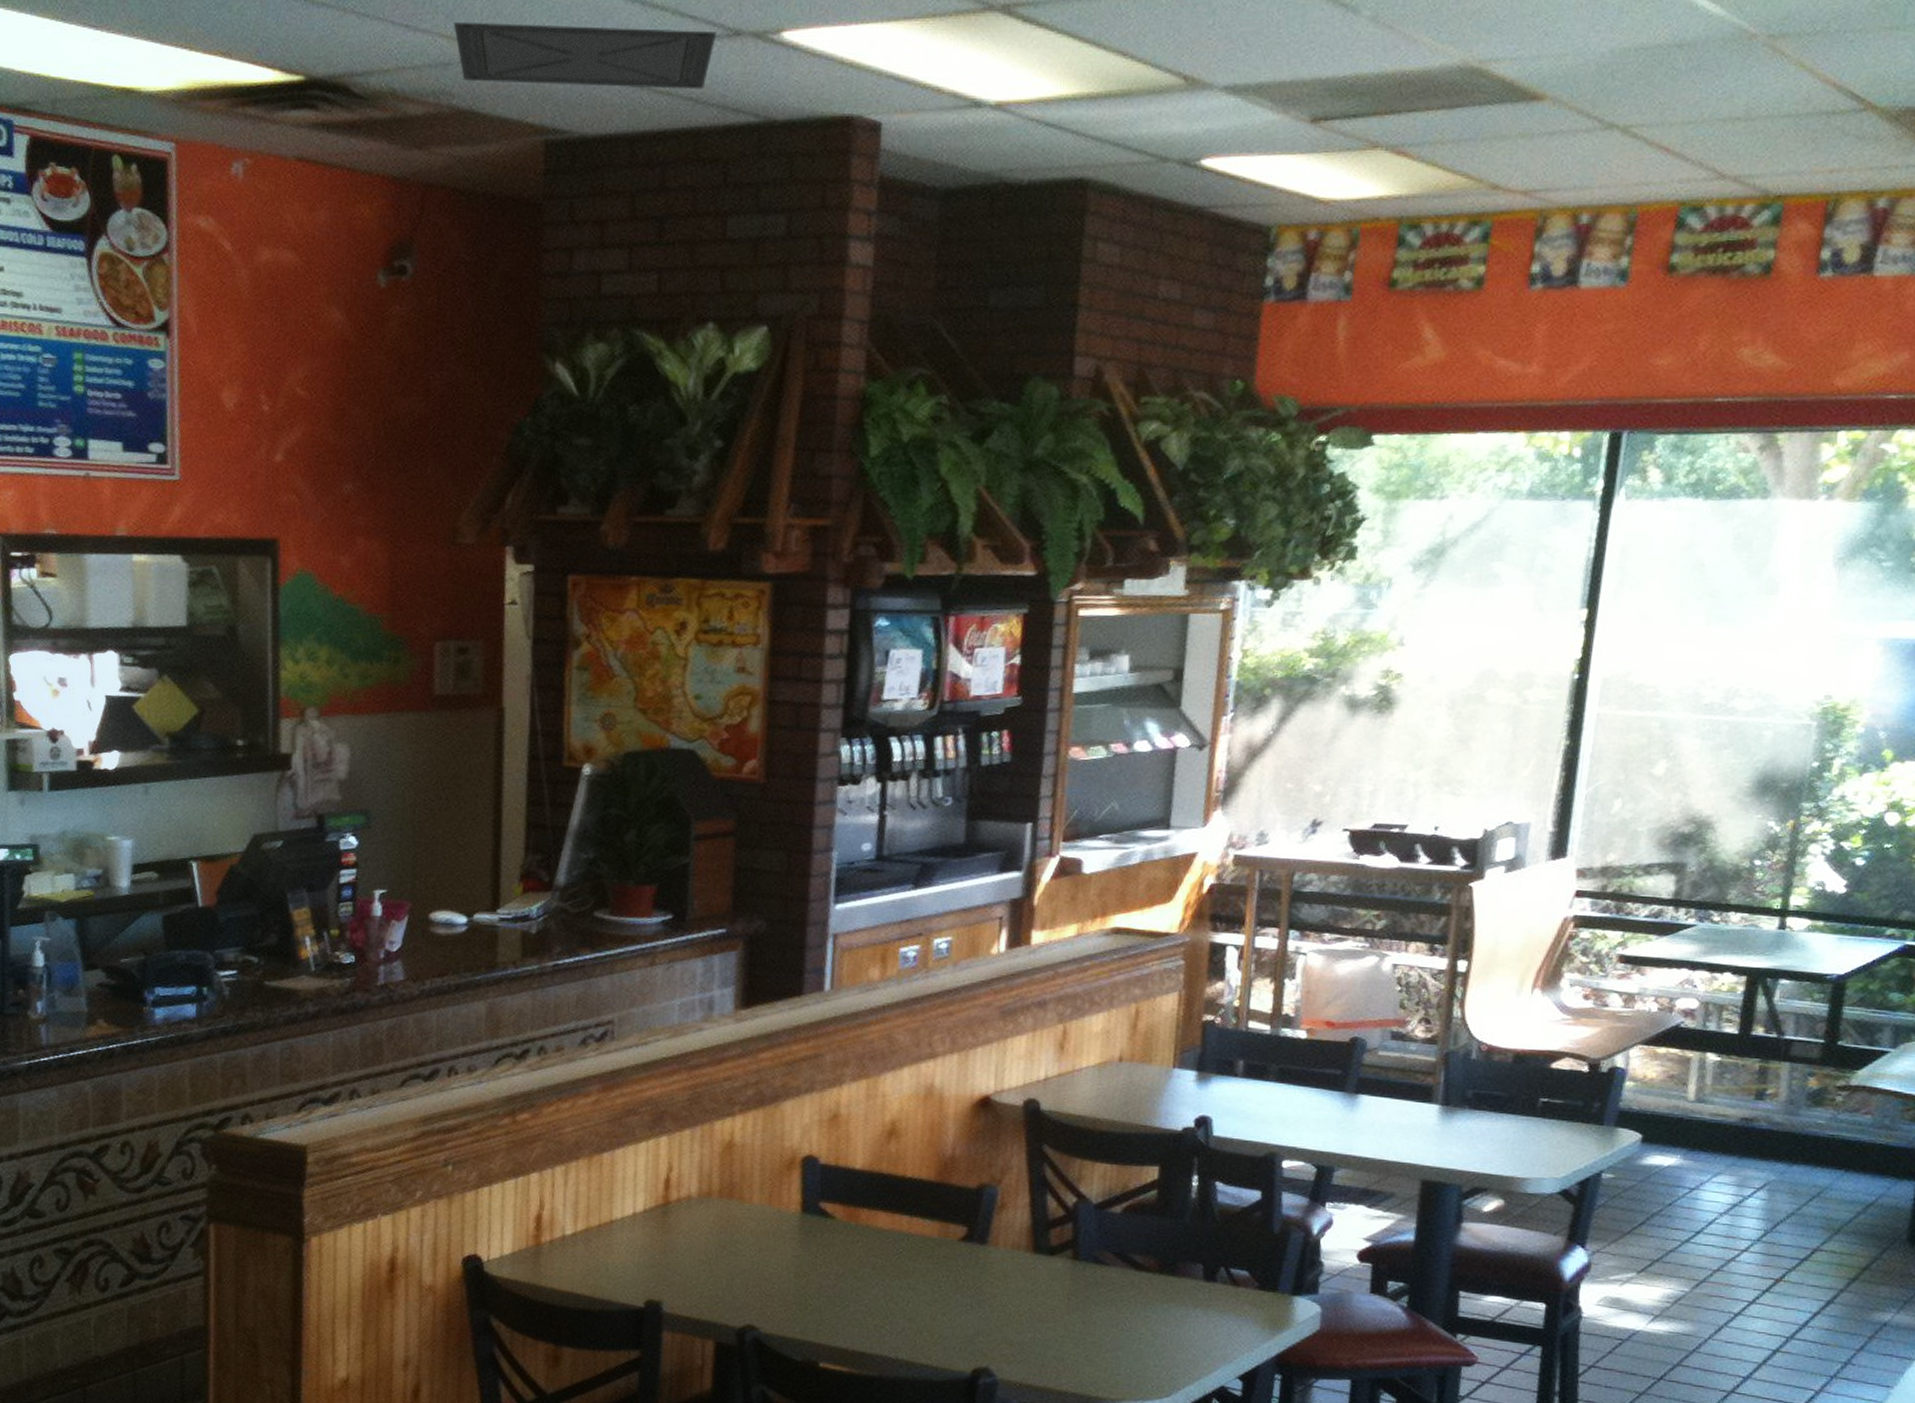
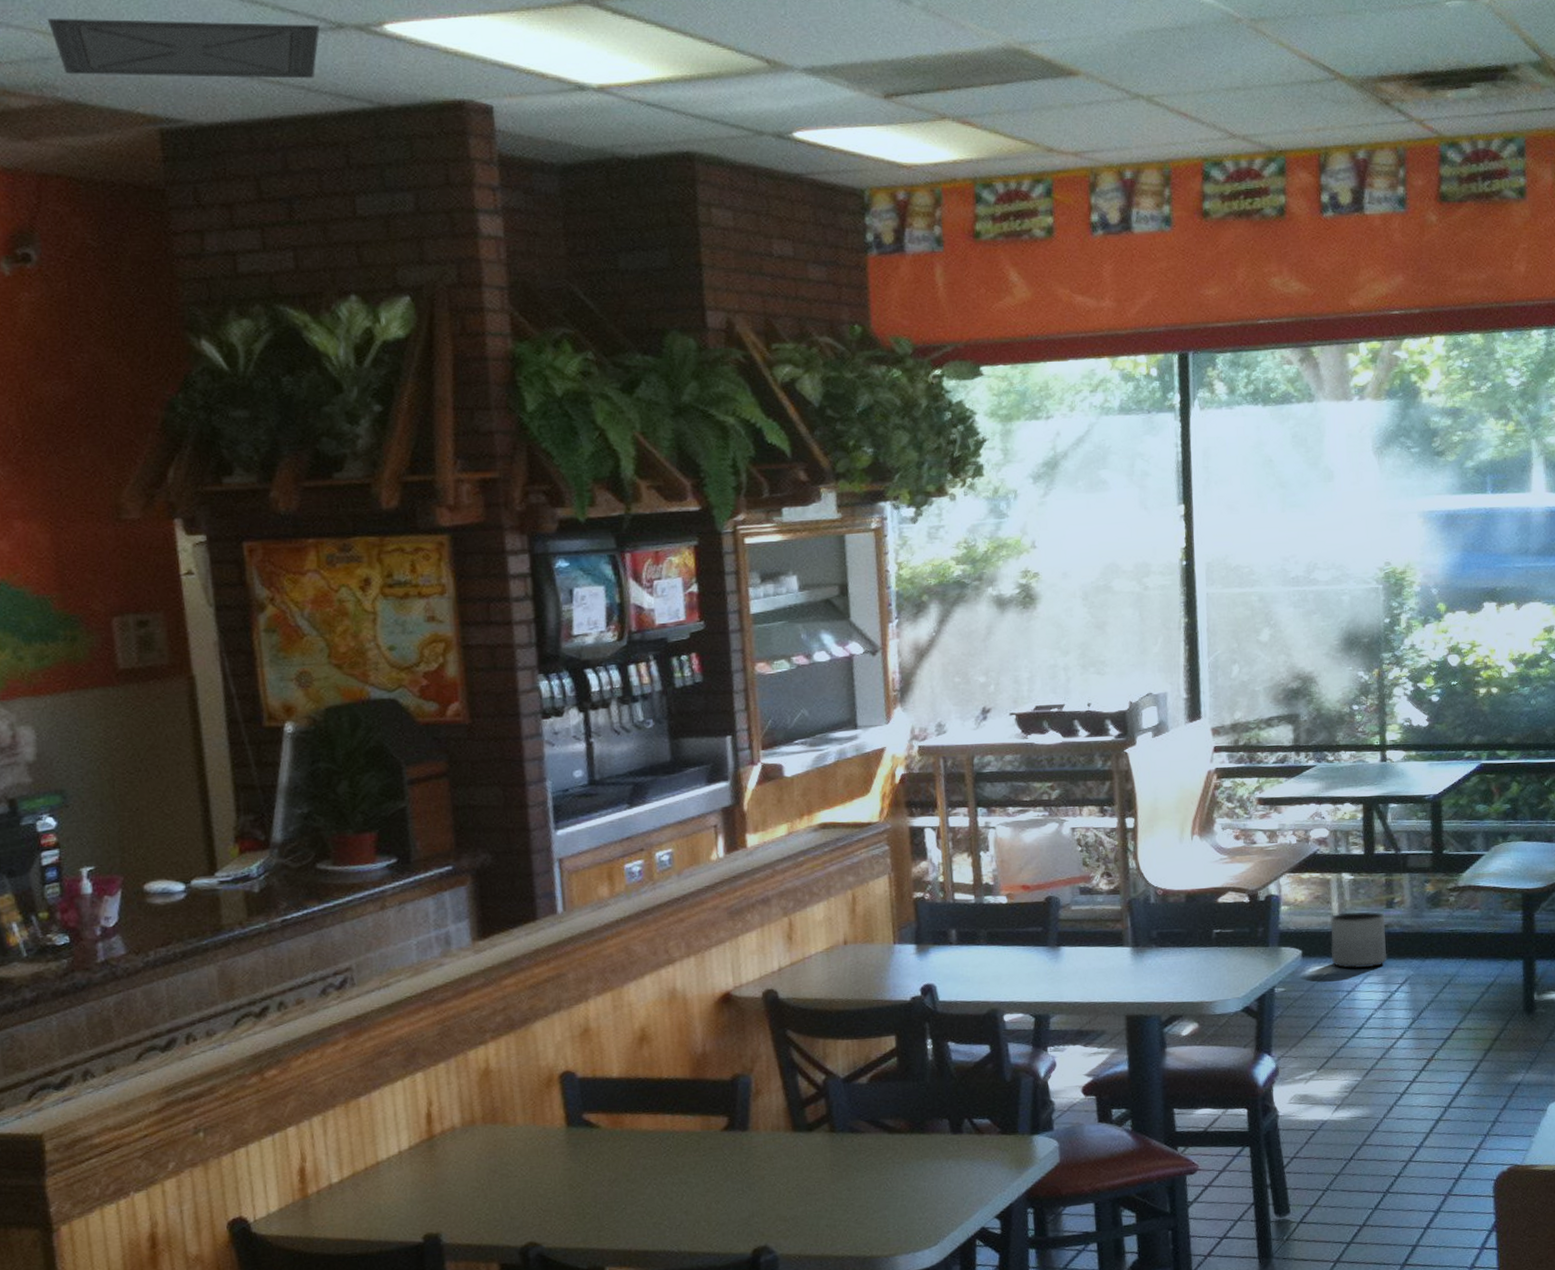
planter: none [1677,1098,1752,1166] -> present [1330,911,1387,969]

